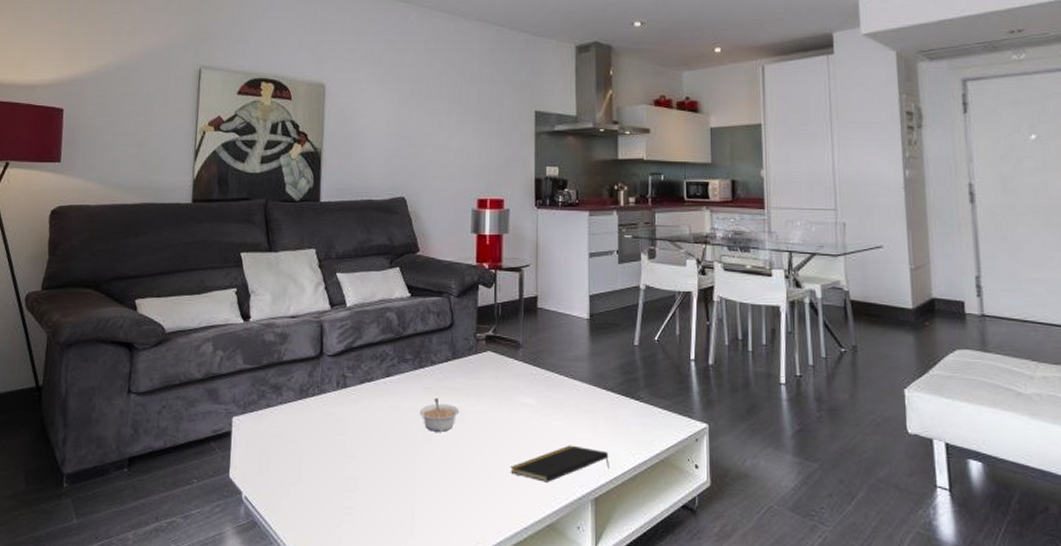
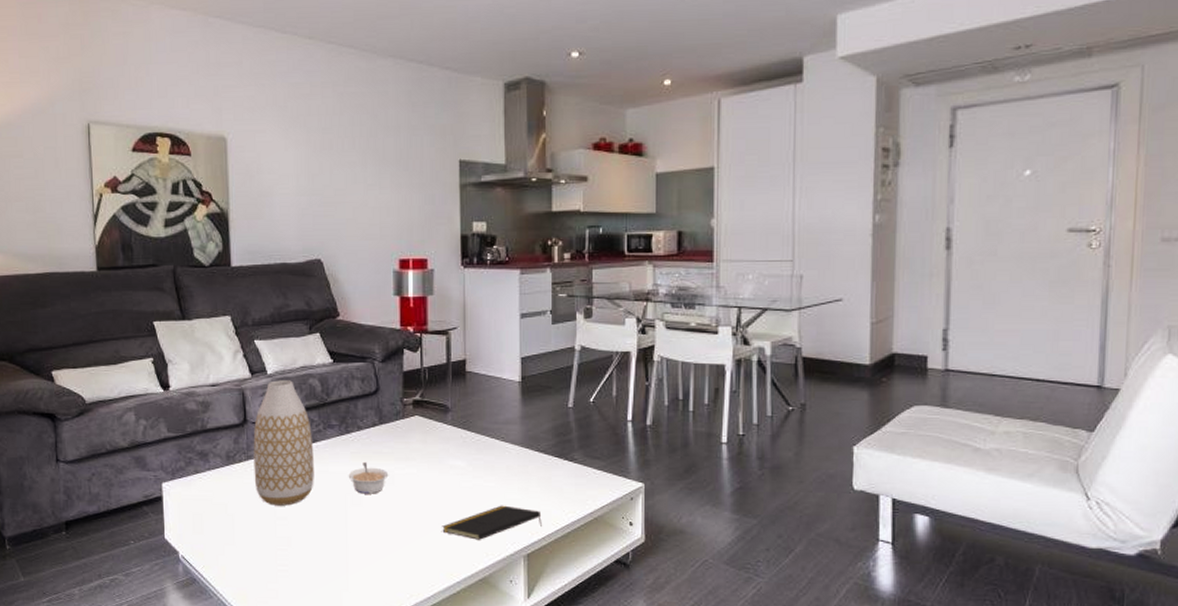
vase: none [325,313,387,443] -> present [253,380,314,506]

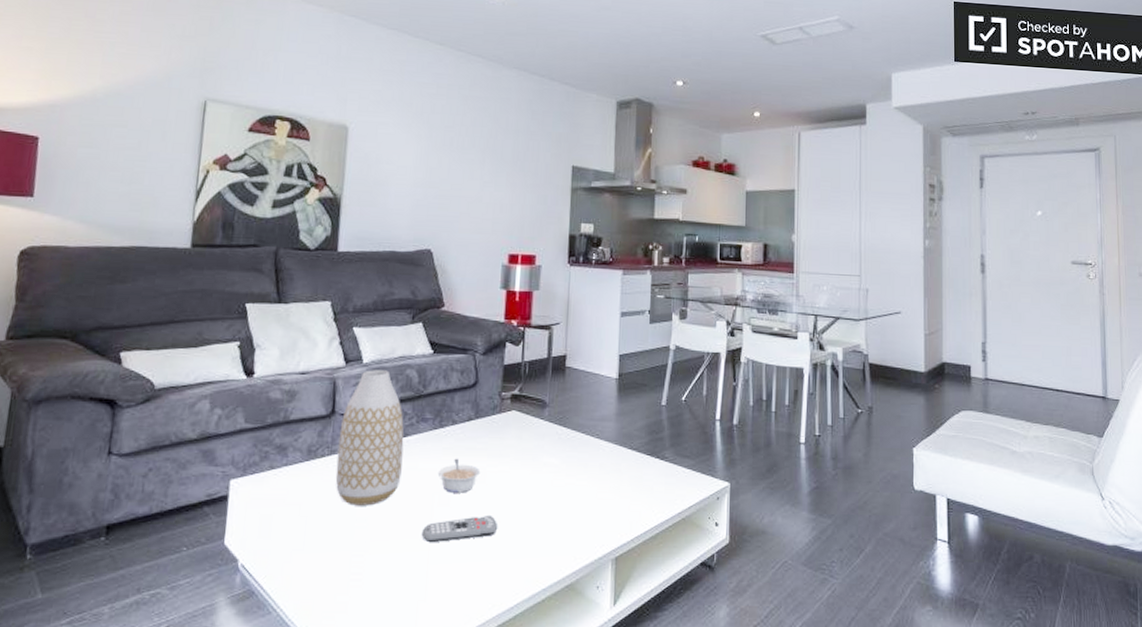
remote control: none [338,514,409,539] -> present [421,514,497,543]
notepad: present [442,505,542,540] -> none [531,505,632,543]

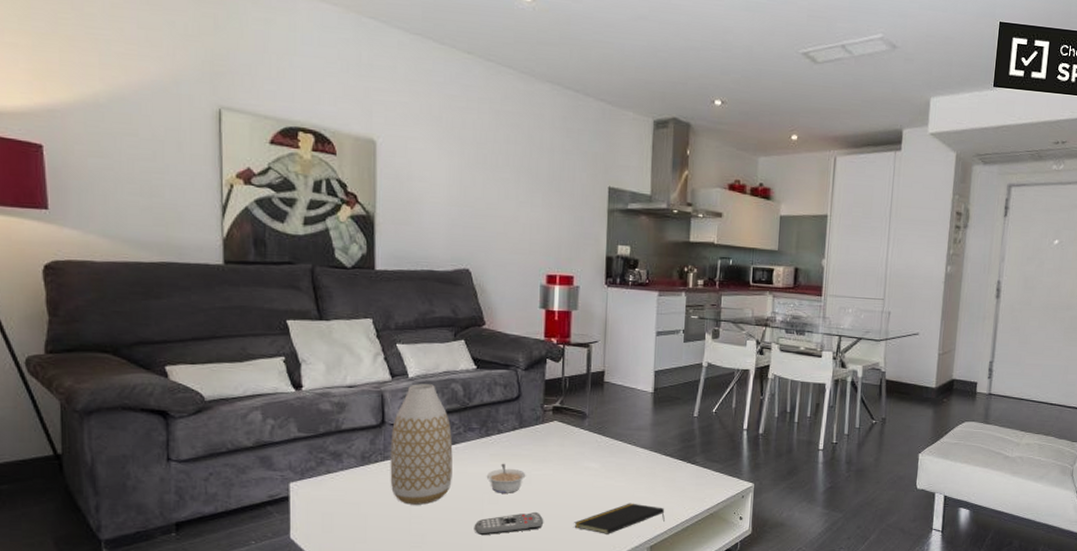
notepad: none [531,505,632,543] -> present [574,503,665,534]

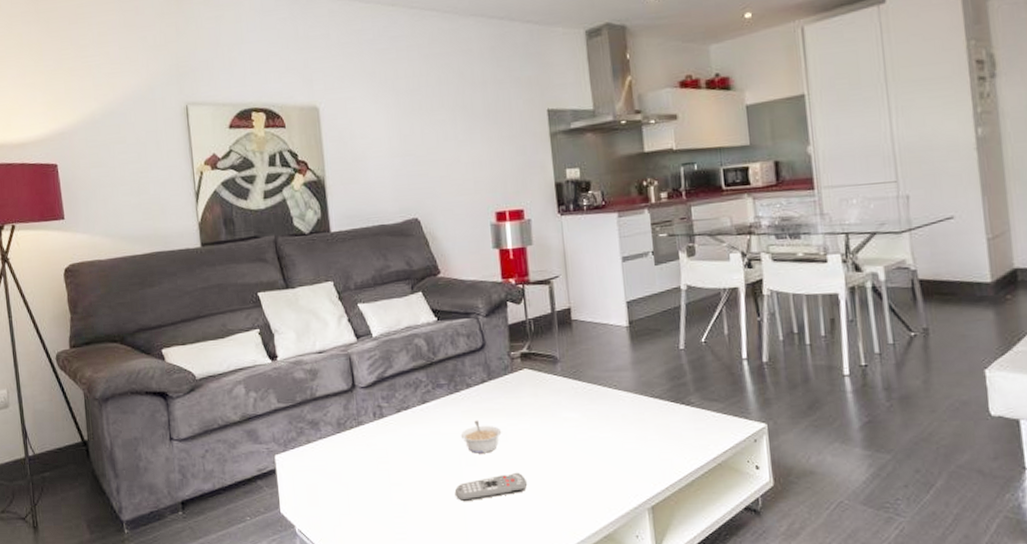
vase: present [390,384,453,505] -> none [362,342,427,472]
notepad: present [574,503,665,534] -> none [560,456,664,495]

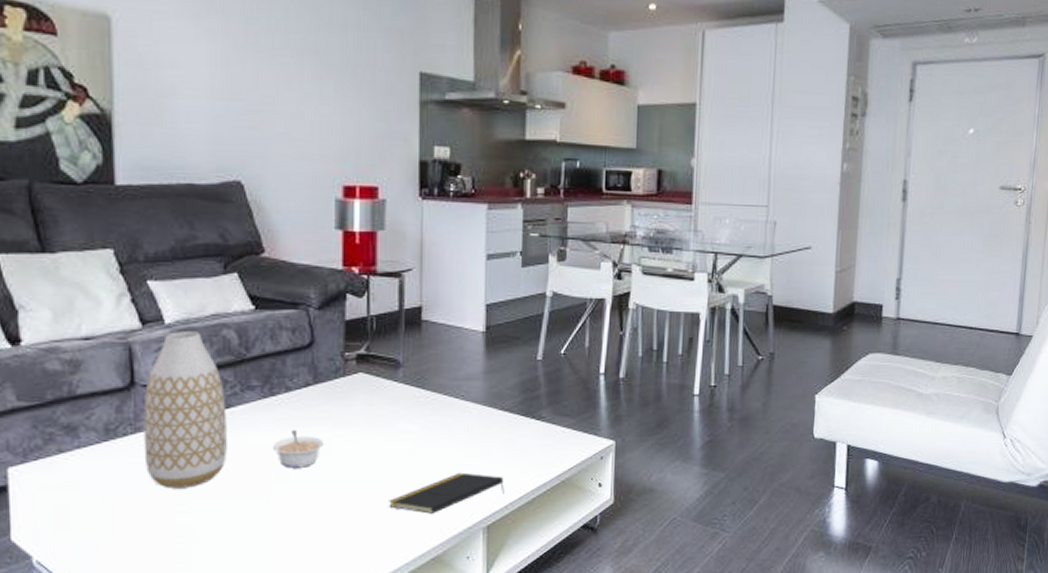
vase: none [362,342,427,472] -> present [143,331,227,489]
remote control: present [454,472,527,502] -> none [258,489,348,524]
notepad: none [560,456,664,495] -> present [389,472,504,514]

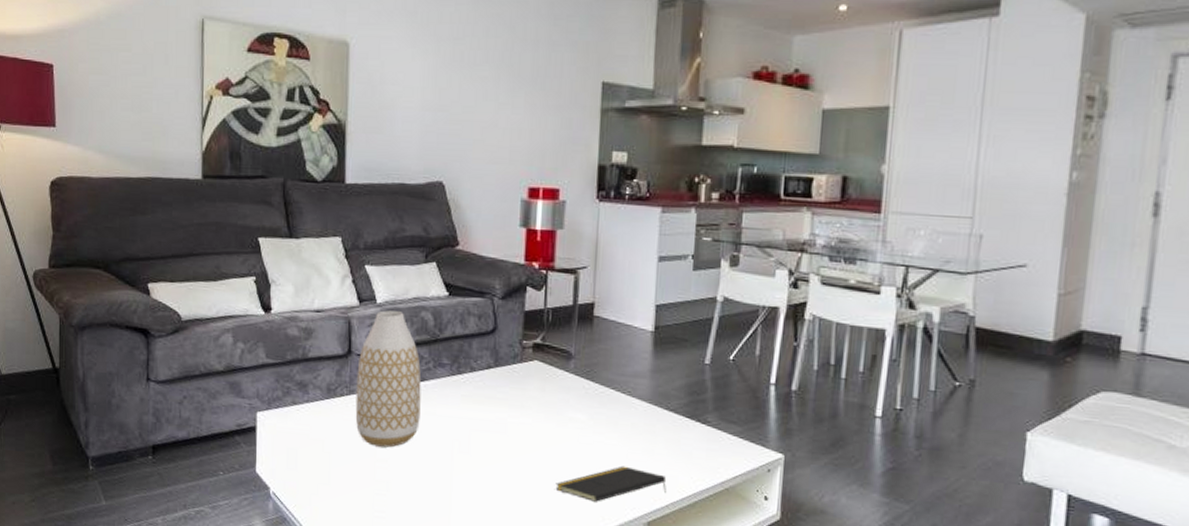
legume: present [272,429,324,468] -> none [457,406,501,443]

